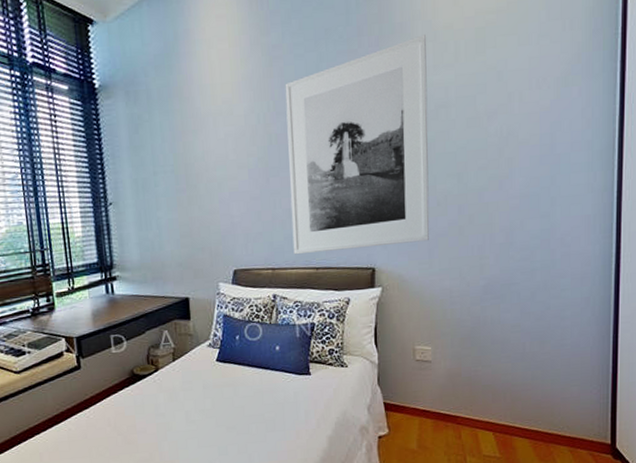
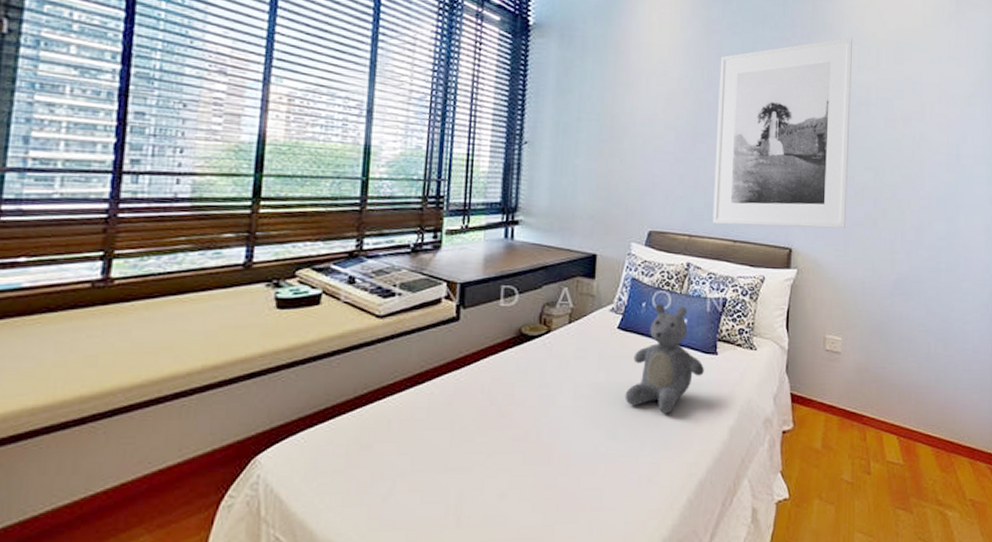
teddy bear: none [230,334,301,430] -> present [625,303,705,414]

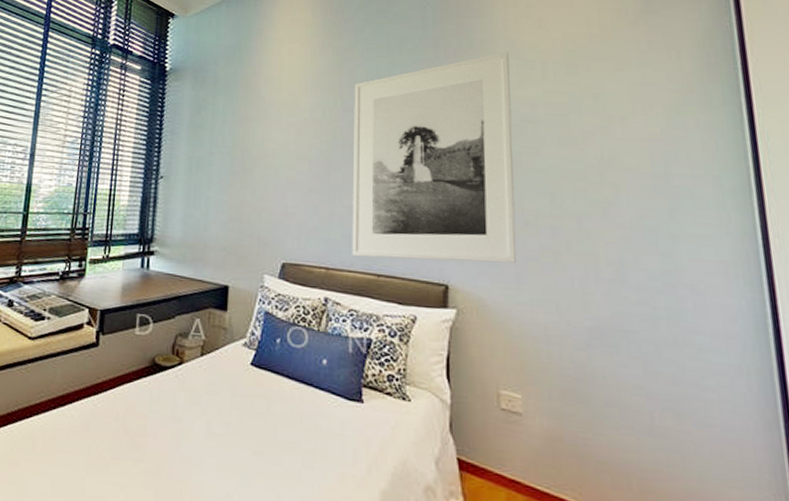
teddy bear: present [625,303,705,414] -> none [259,340,349,466]

